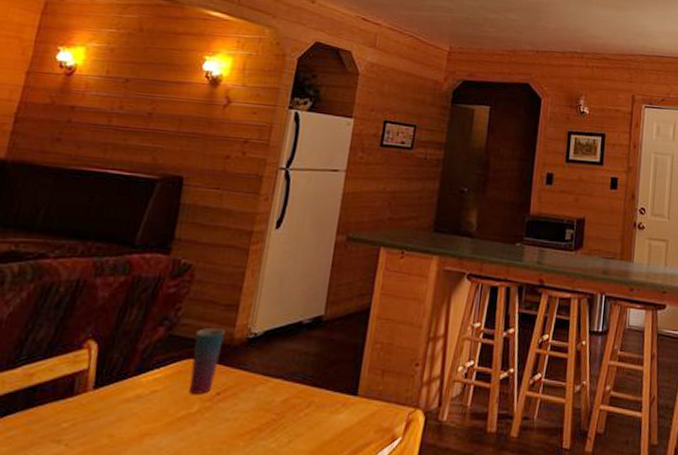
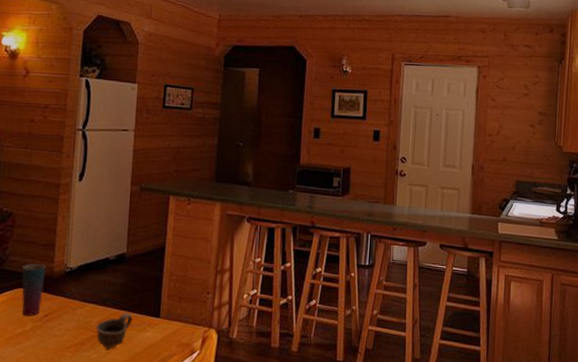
cup: none [278,390,325,437] -> present [96,313,133,349]

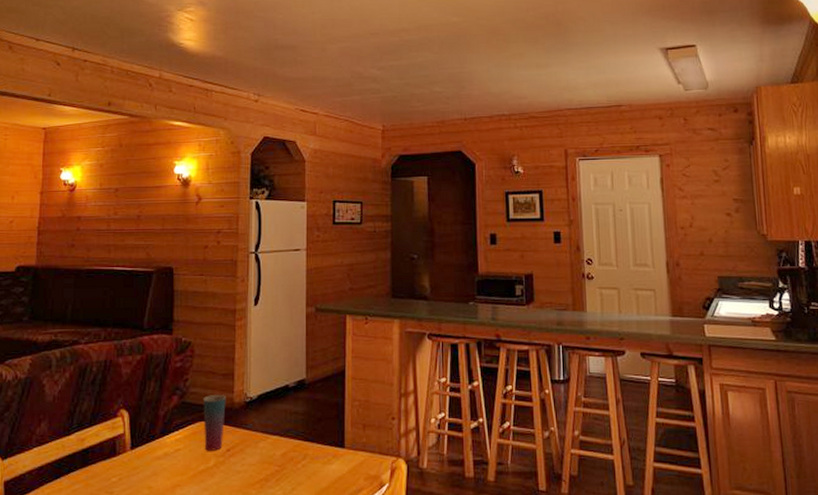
cup: present [96,313,133,349] -> none [279,444,317,485]

